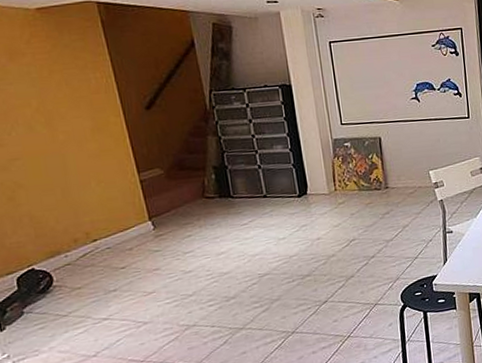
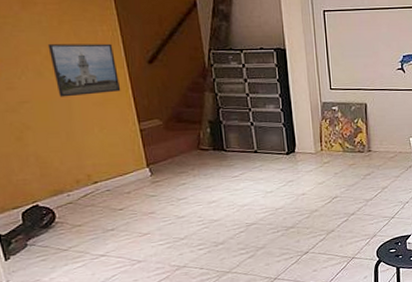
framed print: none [38,91,118,152] -> present [47,43,121,97]

